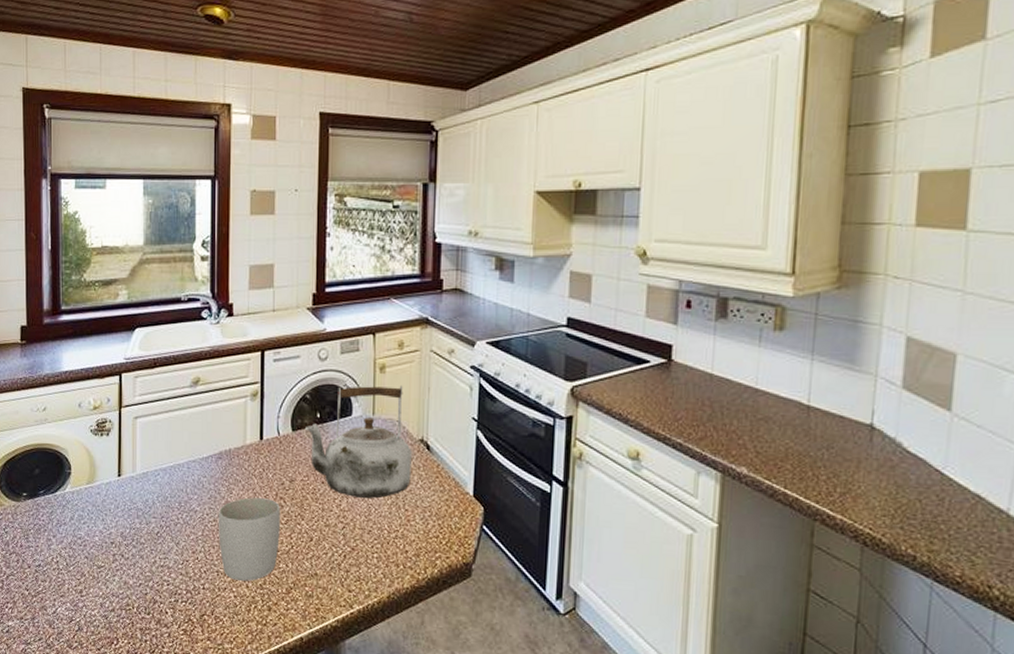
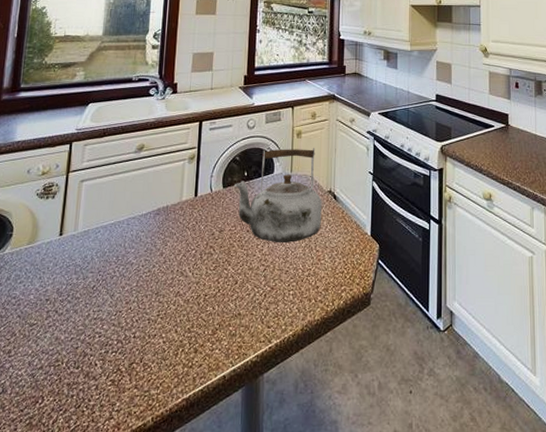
mug: present [219,497,280,582] -> none [152,248,210,326]

